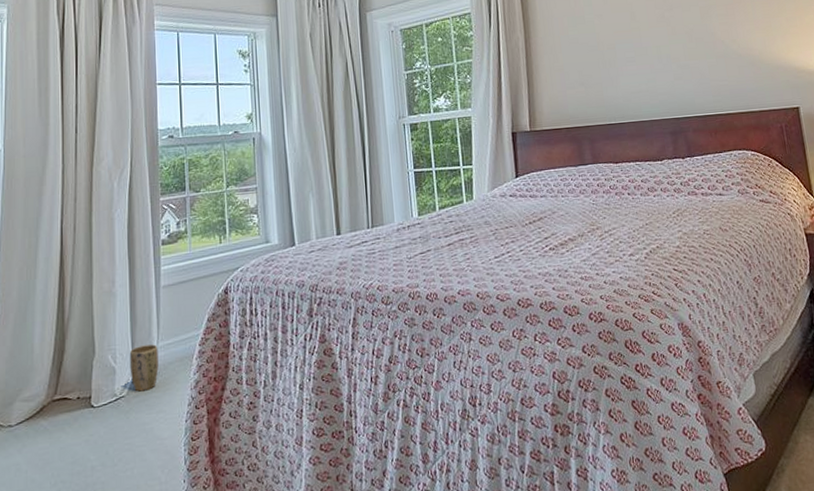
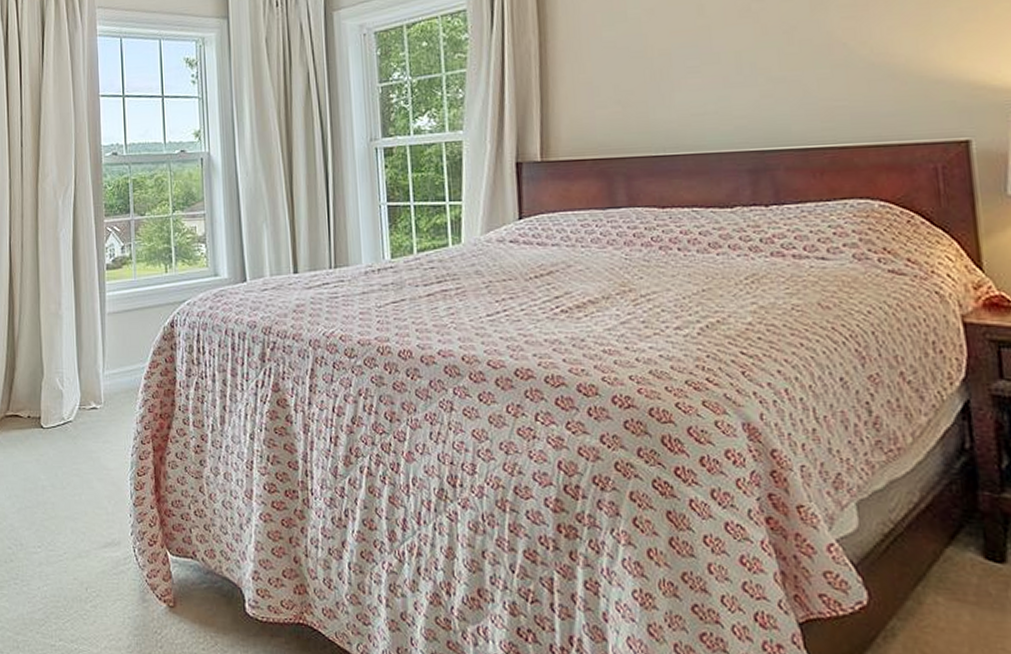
plant pot: present [129,344,159,392] -> none [76,372,105,419]

